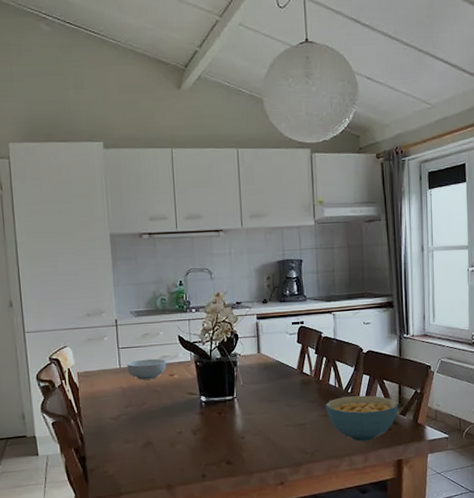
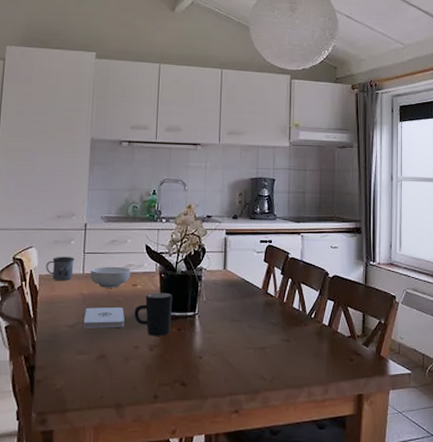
mug: none [82,353,110,376] -> present [46,257,75,280]
notepad: none [126,397,166,419] -> present [84,307,125,328]
mug: none [174,380,212,421] -> present [134,292,173,336]
cereal bowl: present [325,395,398,442] -> none [287,322,361,371]

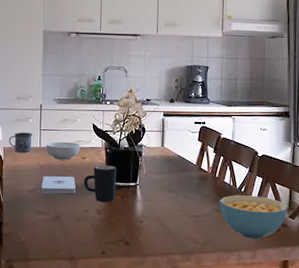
cereal bowl: none [287,322,361,371] -> present [219,195,288,239]

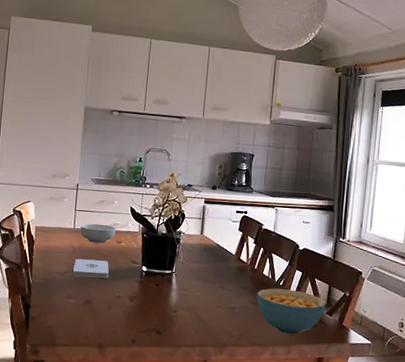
mug: present [9,132,32,152] -> none [41,212,67,233]
mug: present [84,165,117,202] -> none [117,250,153,290]

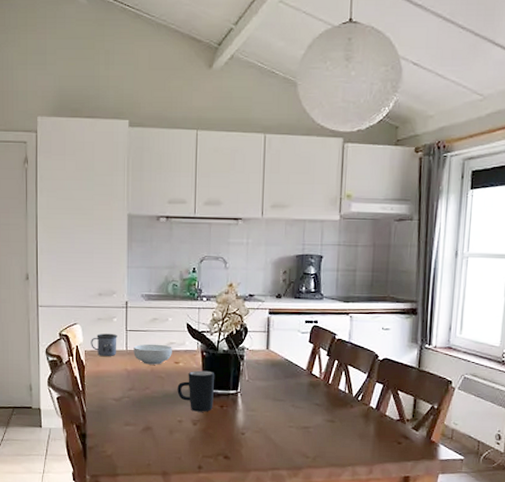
mug: none [41,212,67,233] -> present [91,334,117,356]
notepad: present [73,258,109,279] -> none [129,382,168,403]
mug: none [117,250,153,290] -> present [177,370,215,412]
cereal bowl: present [256,288,326,335] -> none [332,404,411,453]

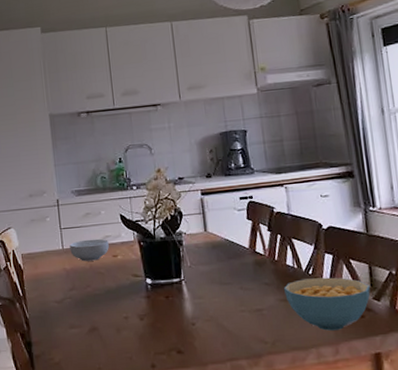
mug: present [91,334,117,356] -> none [26,234,53,258]
mug: present [177,370,215,412] -> none [118,260,159,306]
cereal bowl: none [332,404,411,453] -> present [283,277,371,331]

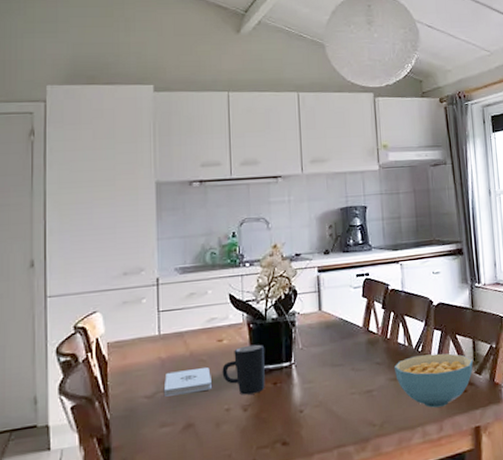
cereal bowl: present [69,238,109,262] -> none [168,321,214,348]
notepad: none [70,279,111,303] -> present [164,367,212,397]
mug: none [118,260,159,306] -> present [222,344,265,395]

